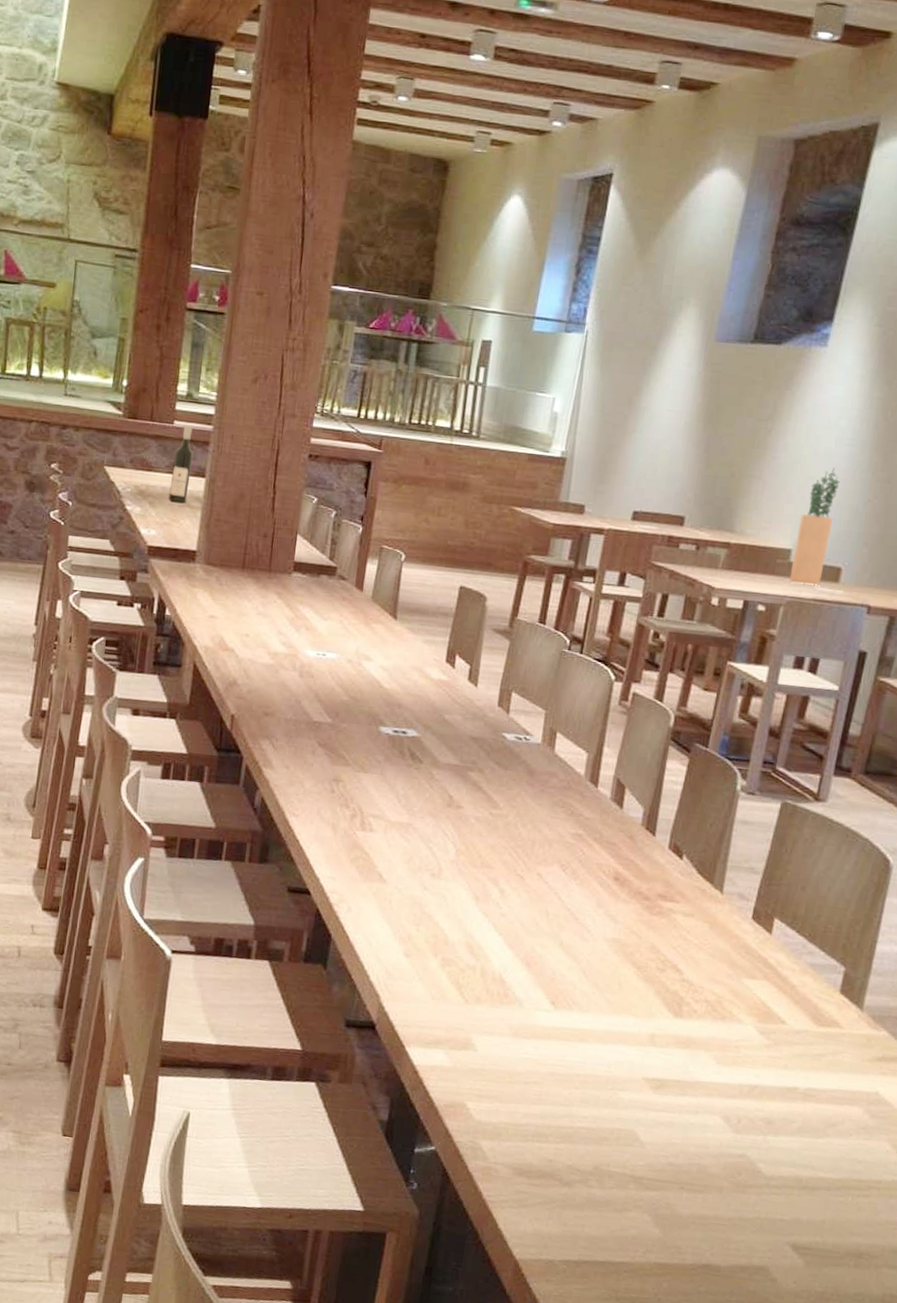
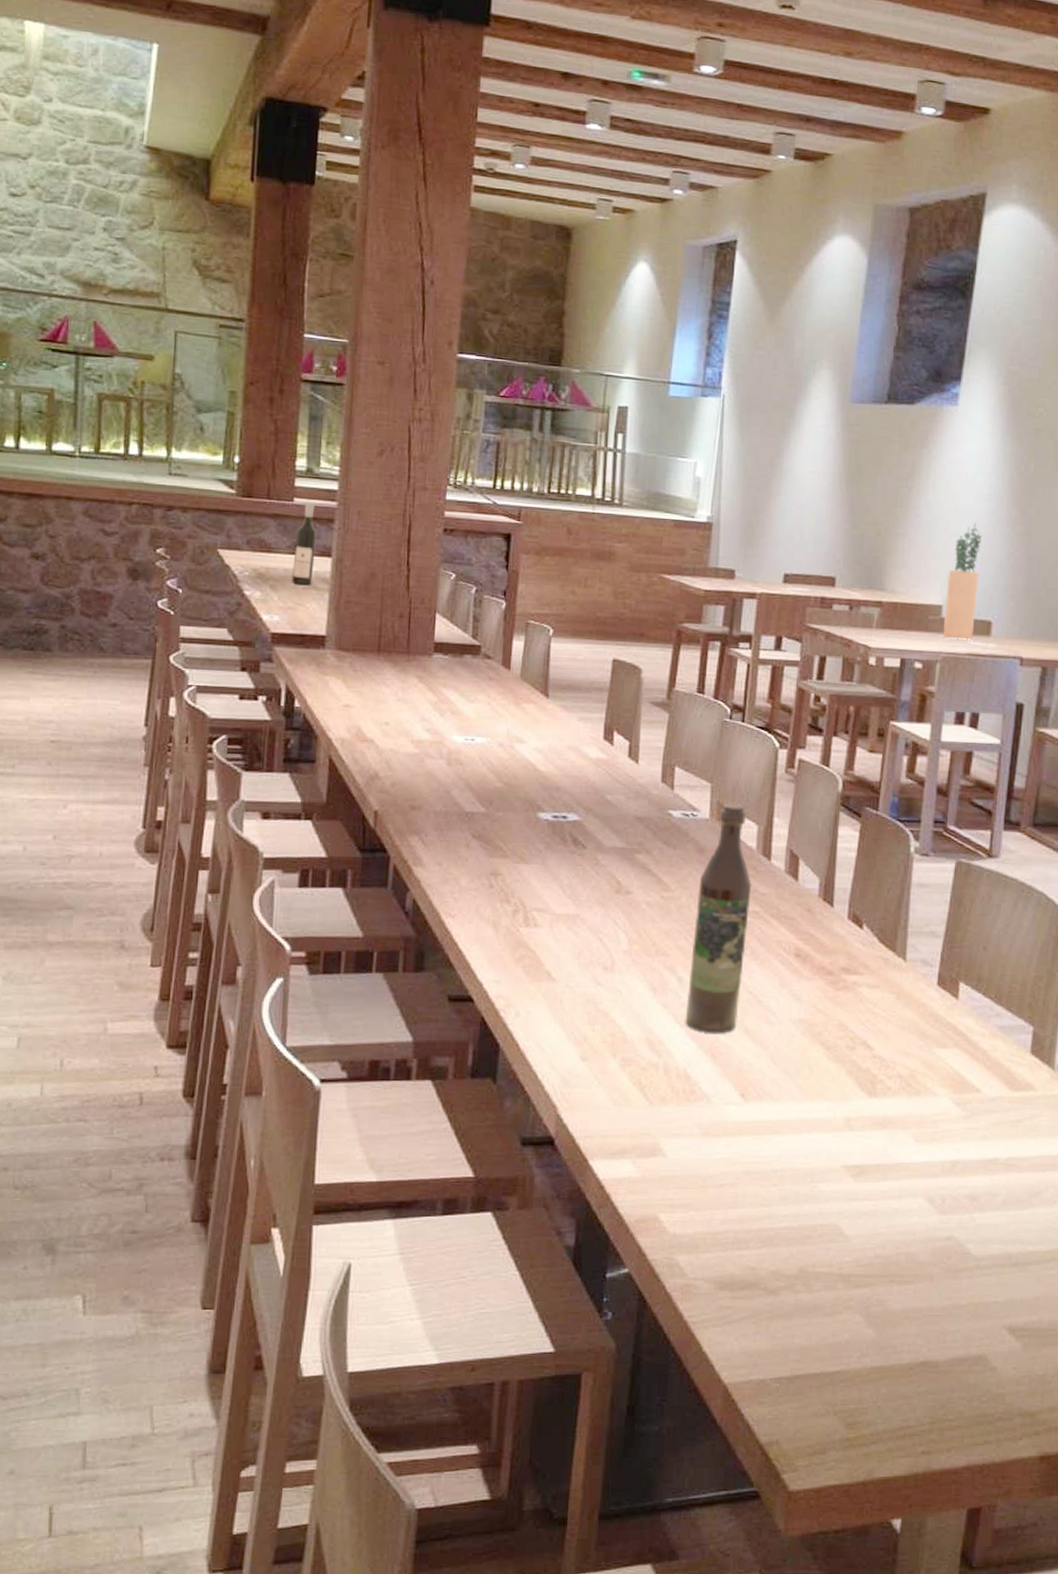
wine bottle: none [504,729,578,945] -> present [685,802,752,1034]

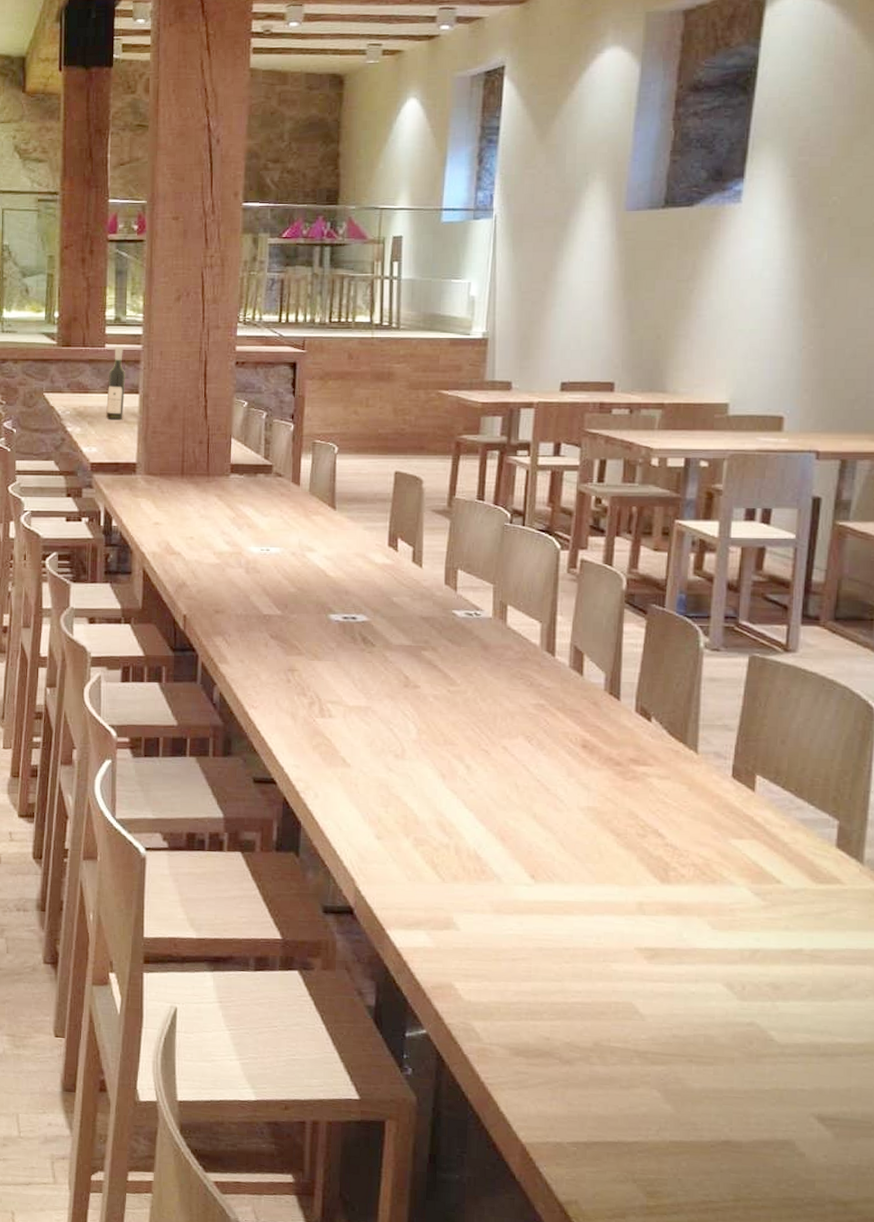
wine bottle: present [685,802,752,1034] -> none [474,602,537,818]
vase: present [942,523,982,641] -> none [730,319,770,437]

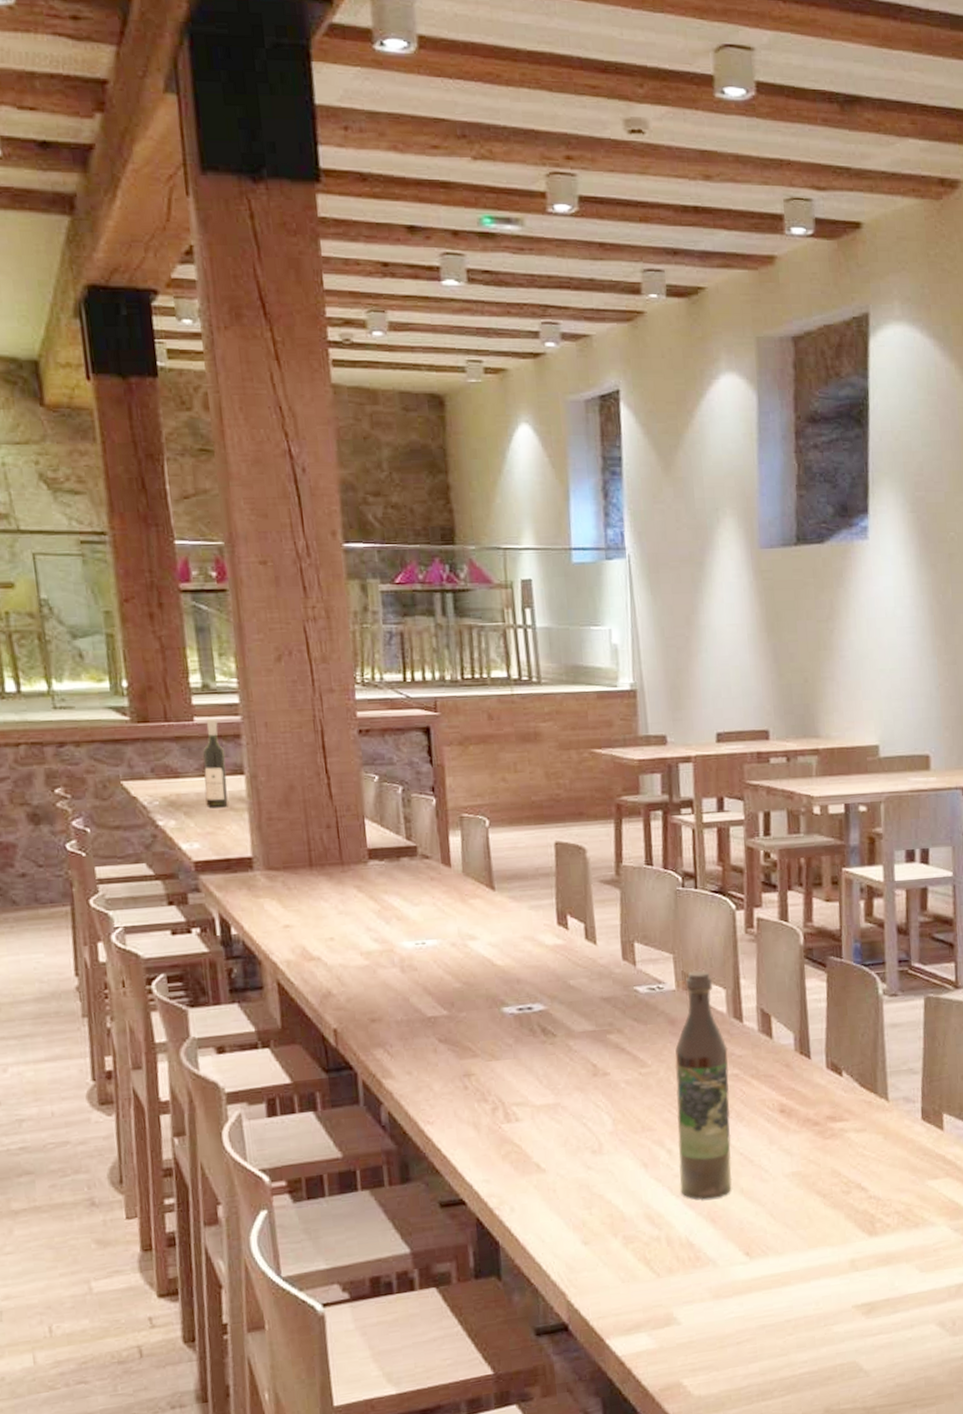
wine bottle: none [474,602,537,818] -> present [674,970,733,1200]

